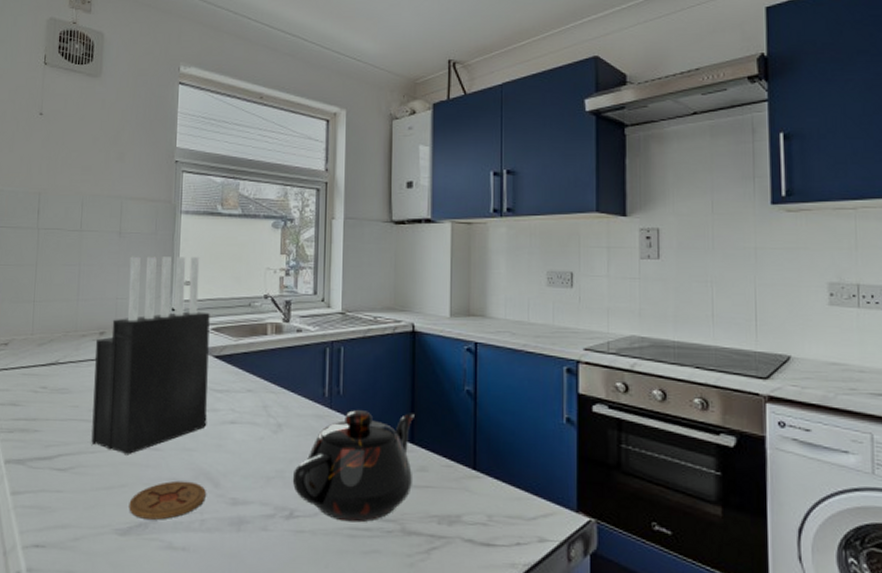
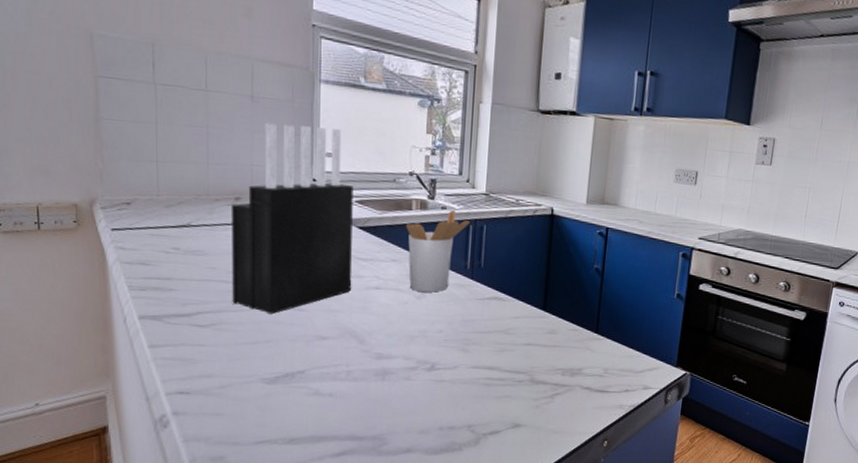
coaster: present [129,480,206,520] -> none [275,338,352,371]
utensil holder: none [262,332,326,425] -> present [406,210,470,292]
teapot: present [292,410,416,523] -> none [434,281,549,374]

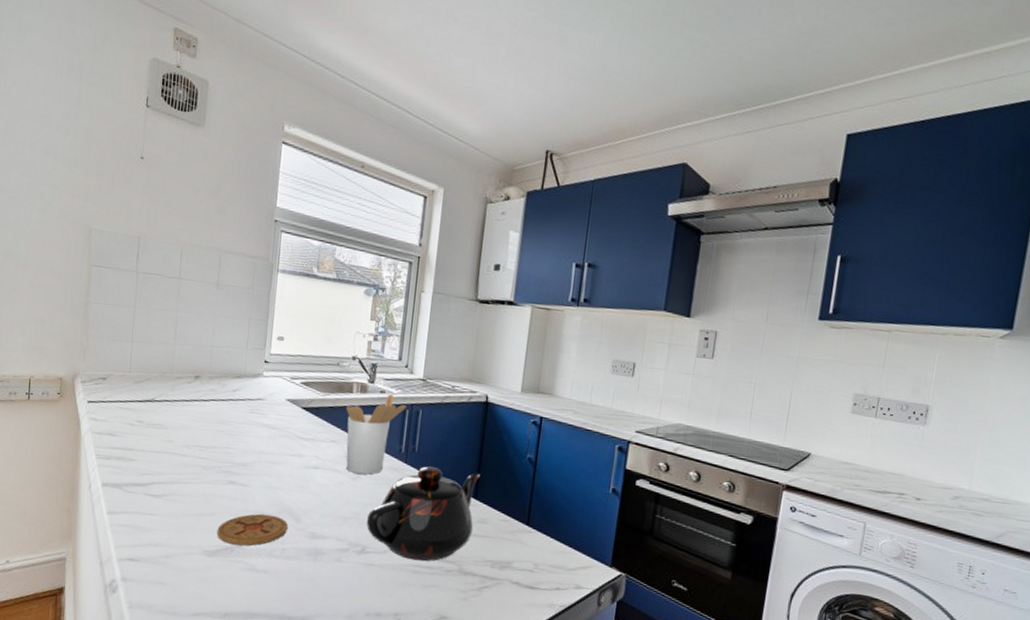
knife block: present [230,122,354,315] -> none [184,307,301,489]
coaster: none [275,338,352,371] -> present [216,514,288,546]
teapot: none [434,281,549,374] -> present [366,466,481,561]

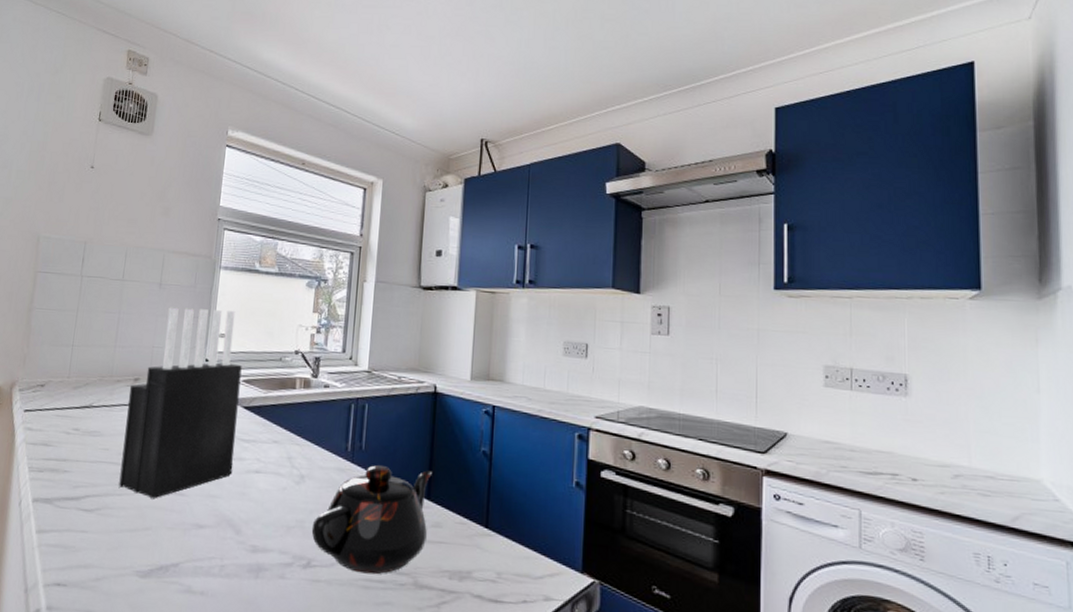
knife block: none [184,307,301,489] -> present [119,307,242,499]
coaster: present [216,514,288,546] -> none [151,526,227,564]
utensil holder: present [346,394,406,475] -> none [289,388,352,477]

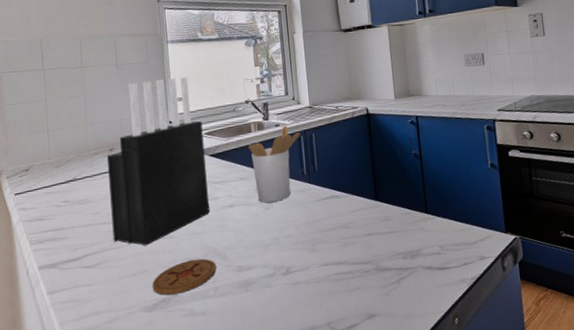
coaster: none [151,526,227,564] -> present [152,258,216,295]
utensil holder: none [289,388,352,477] -> present [248,126,300,203]
teapot: present [311,465,433,575] -> none [285,177,380,270]

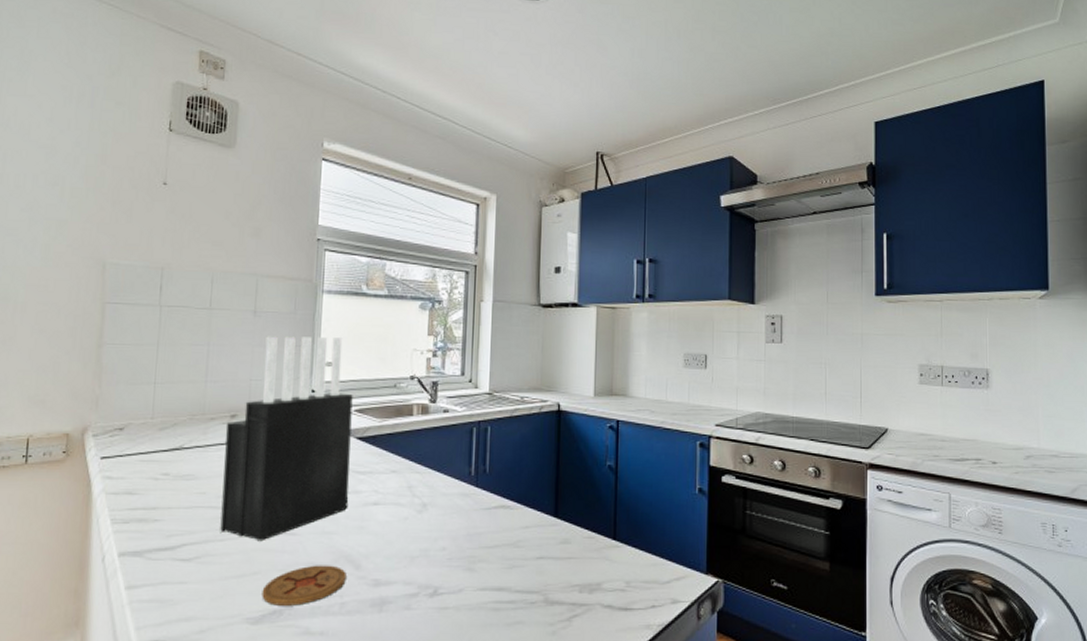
utensil holder: present [248,126,300,203] -> none [407,413,473,505]

